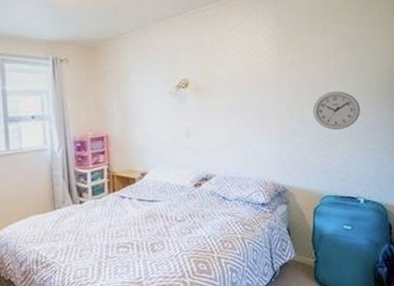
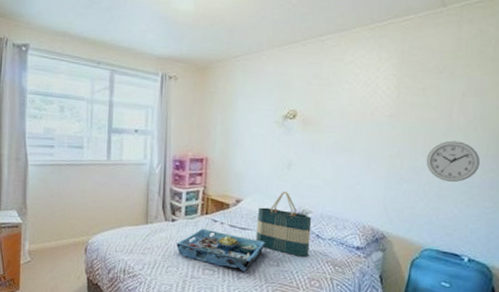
serving tray: none [87,206,176,245] -> present [176,228,266,272]
tote bag: none [164,158,218,221] -> present [256,191,312,257]

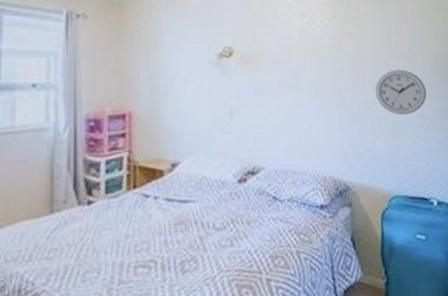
serving tray: present [176,228,266,272] -> none [96,208,214,262]
tote bag: present [256,191,312,257] -> none [200,145,267,229]

